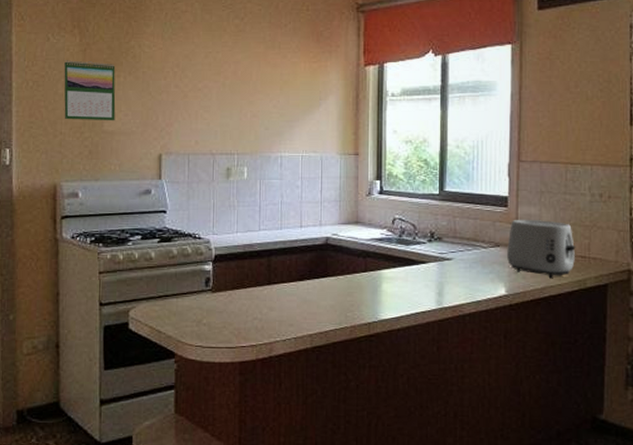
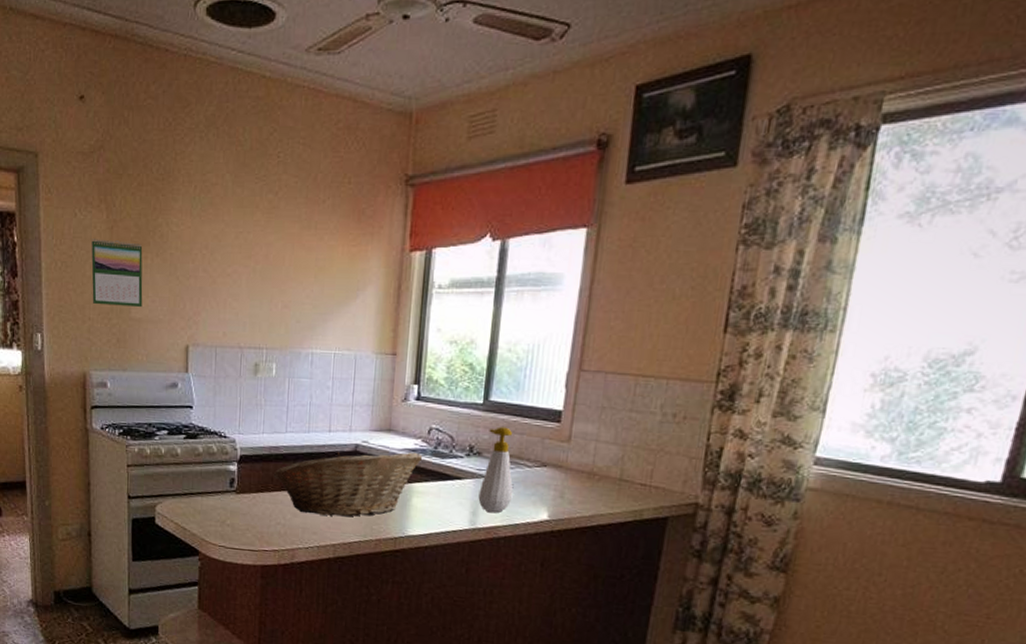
fruit basket: none [248,241,389,307] -> present [273,451,423,517]
soap bottle: none [442,213,473,291] -> present [478,426,513,512]
toaster: present [507,219,576,278] -> none [553,437,636,505]

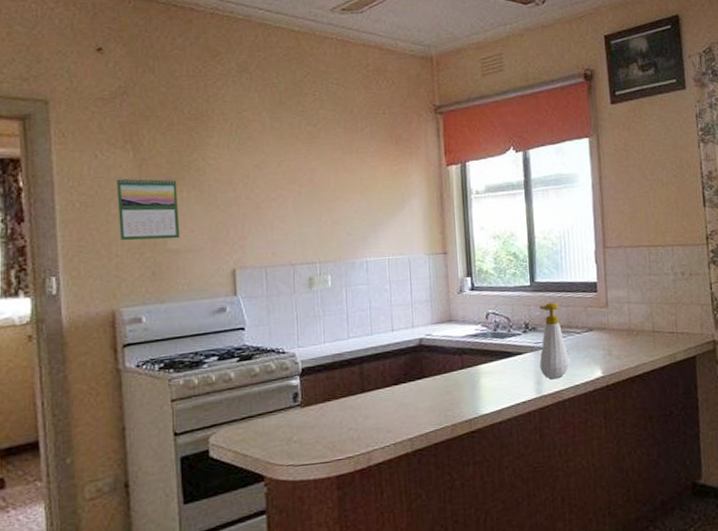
fruit basket: present [273,451,423,517] -> none [339,337,485,414]

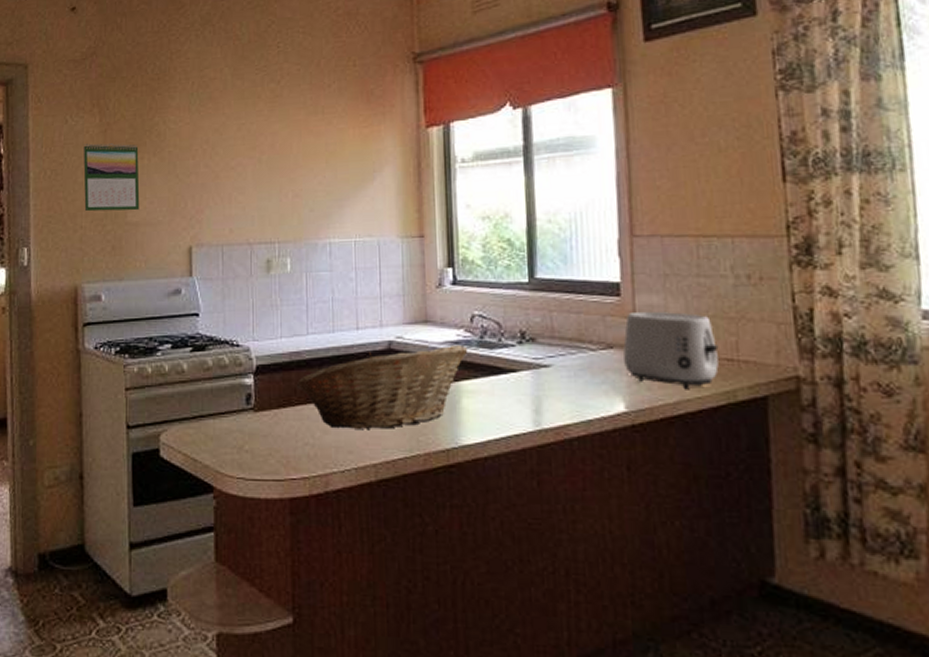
fruit basket: none [339,337,485,414] -> present [296,344,468,429]
soap bottle: present [539,302,570,379] -> none [539,306,580,408]
toaster: none [600,301,664,356] -> present [623,311,719,388]

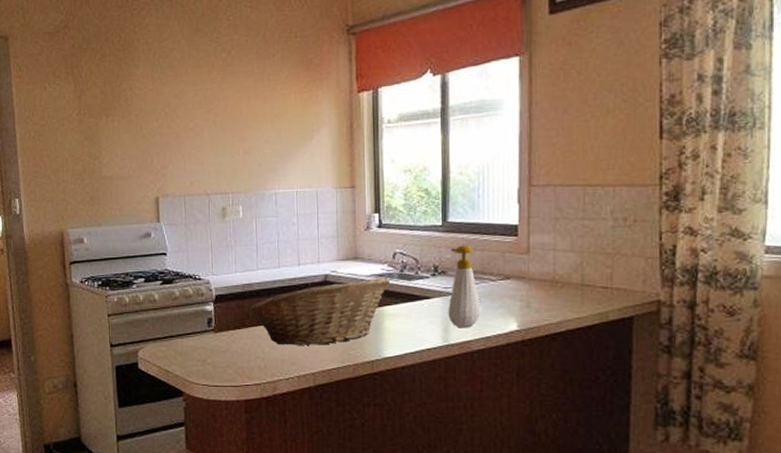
calendar: present [83,143,140,212] -> none [62,107,113,168]
soap bottle: none [539,306,580,408] -> present [448,245,481,327]
toaster: present [623,311,719,388] -> none [518,248,596,311]

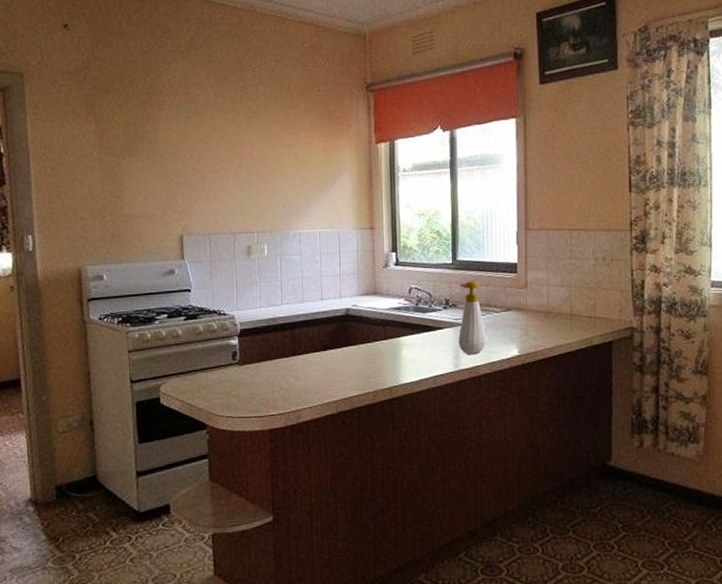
fruit basket: present [248,277,391,345] -> none [273,310,407,376]

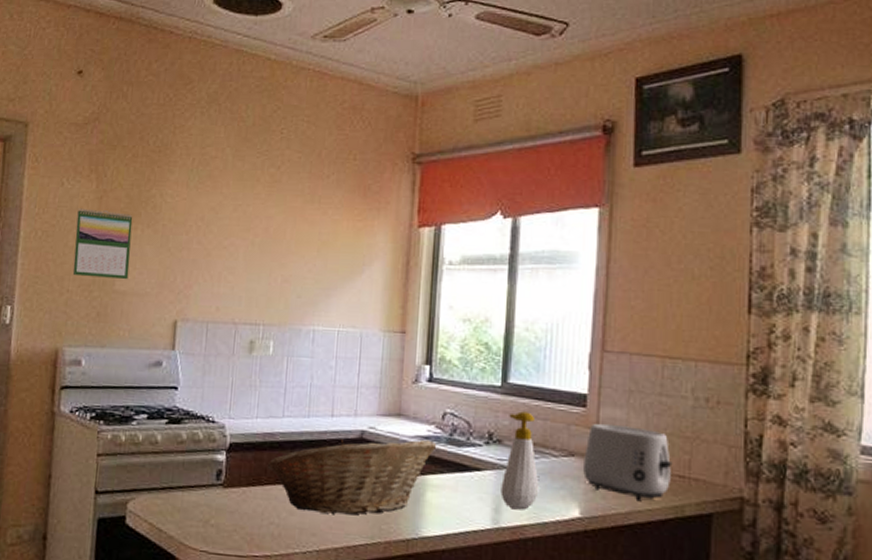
calendar: none [81,146,135,205] -> present [72,208,133,280]
fruit basket: none [273,310,407,376] -> present [267,438,437,515]
toaster: none [518,283,582,338] -> present [583,423,673,500]

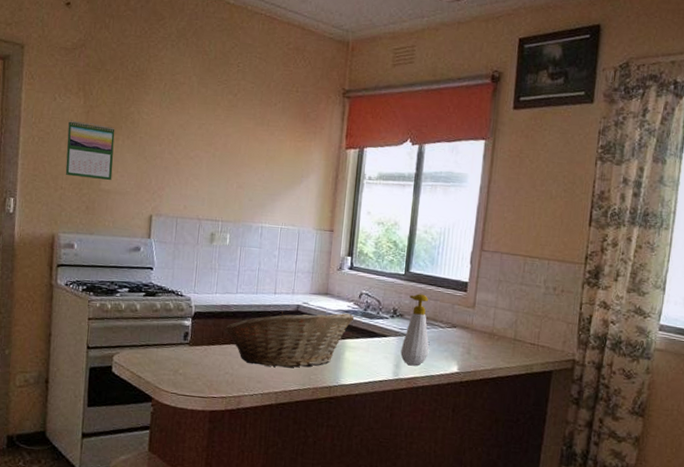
toaster: present [583,423,673,500] -> none [462,304,527,361]

